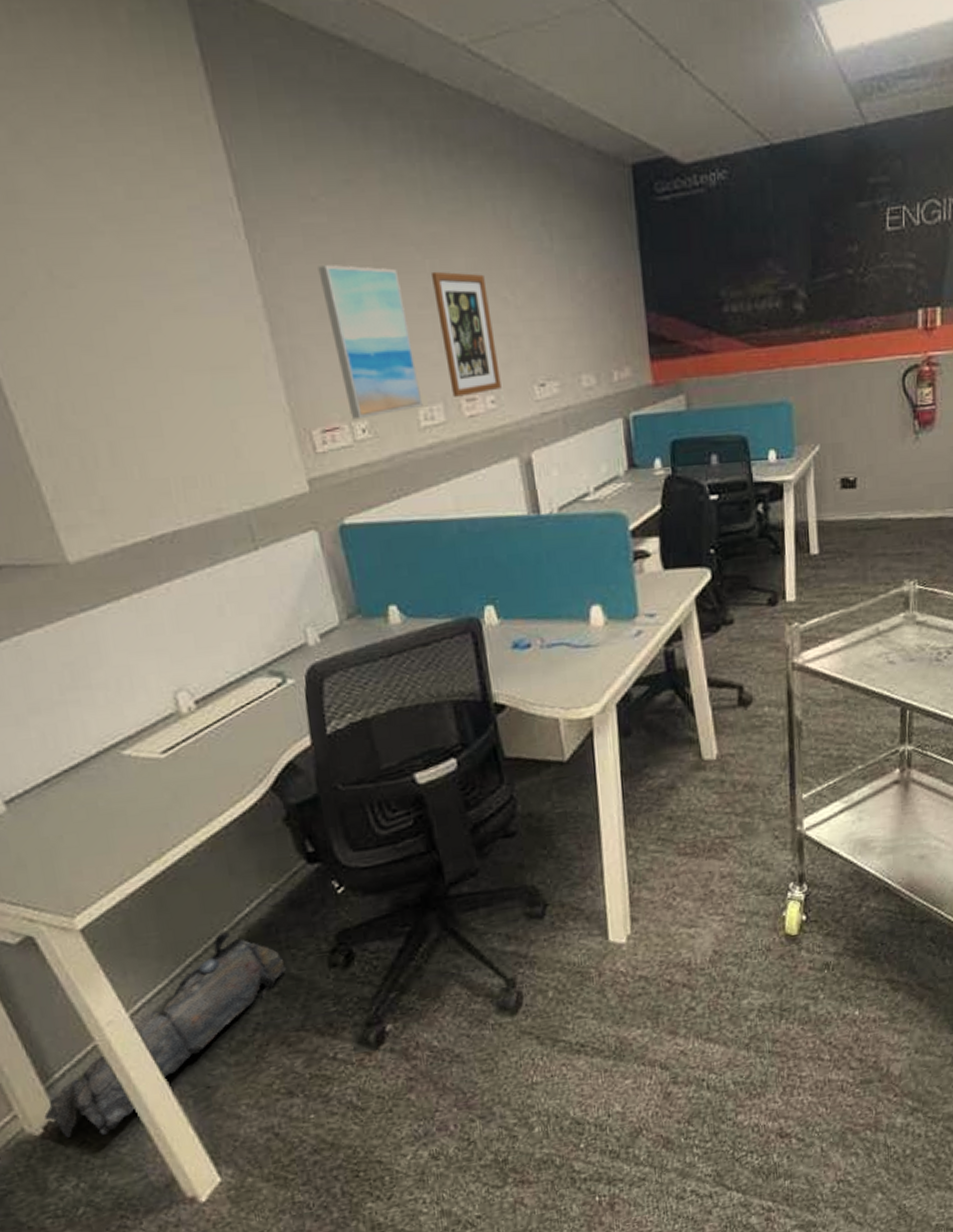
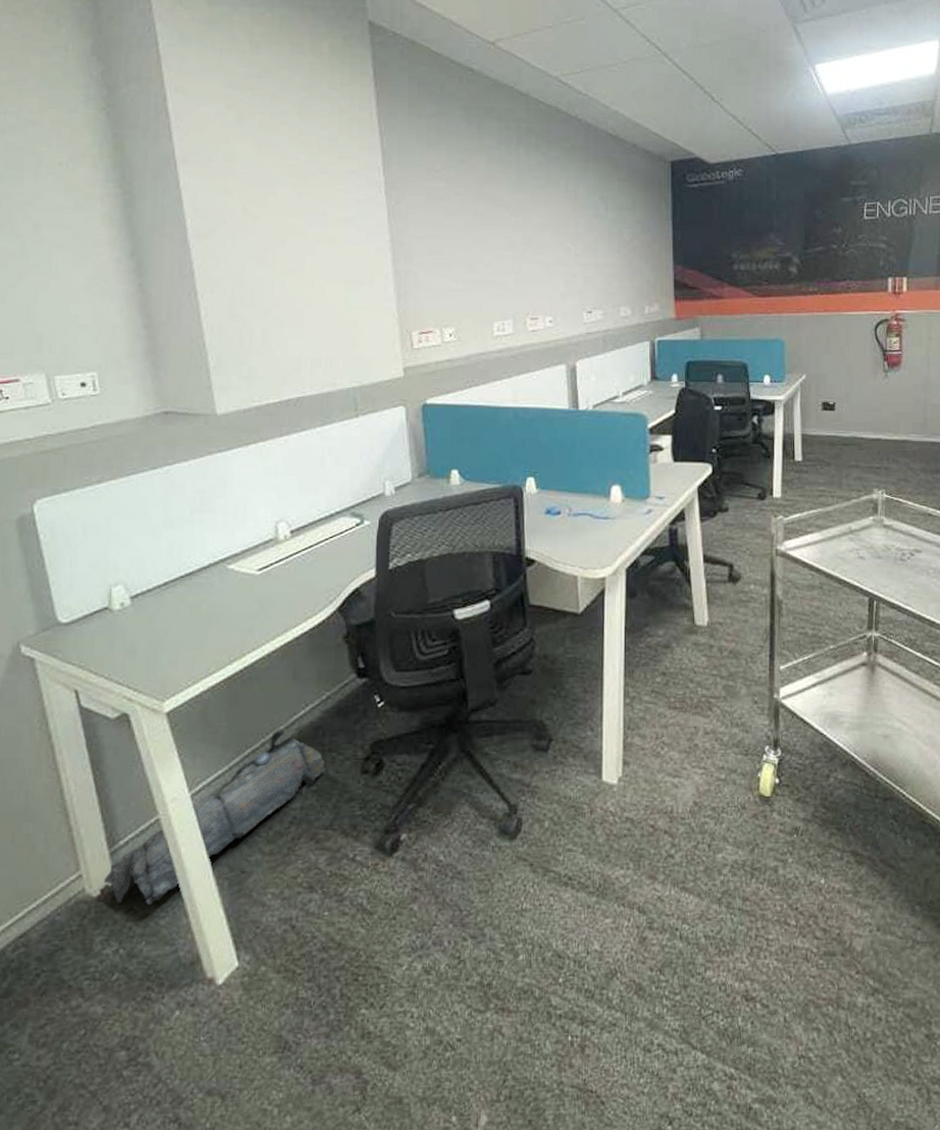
wall art: present [318,265,423,420] -> none [433,216,498,327]
wall art: present [432,271,501,397] -> none [515,225,558,316]

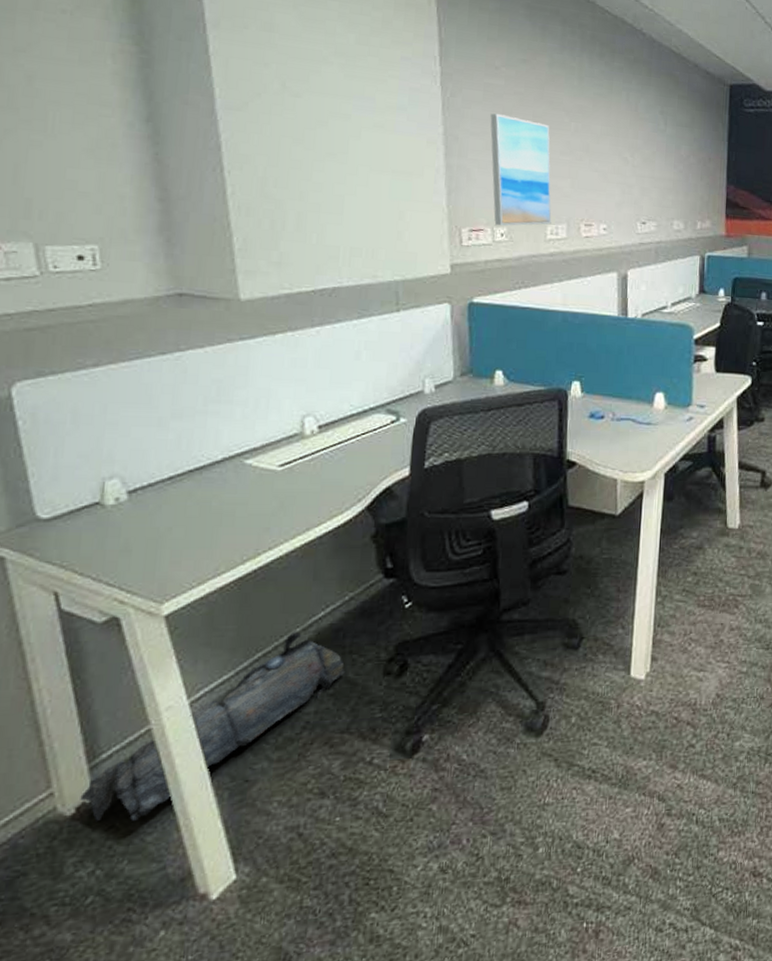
wall art: none [433,216,498,327] -> present [490,113,552,226]

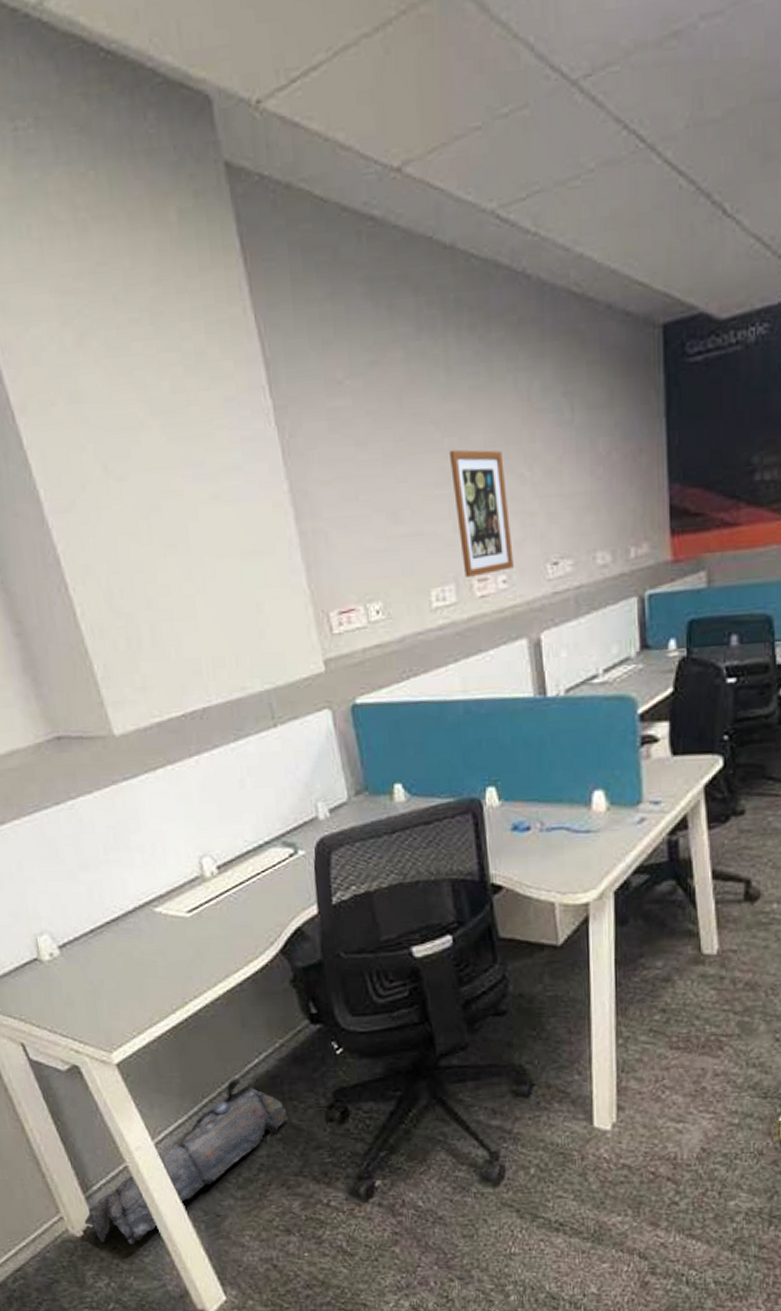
wall art: present [490,113,552,226] -> none [341,447,435,601]
wall art: none [574,131,614,222] -> present [450,449,514,577]

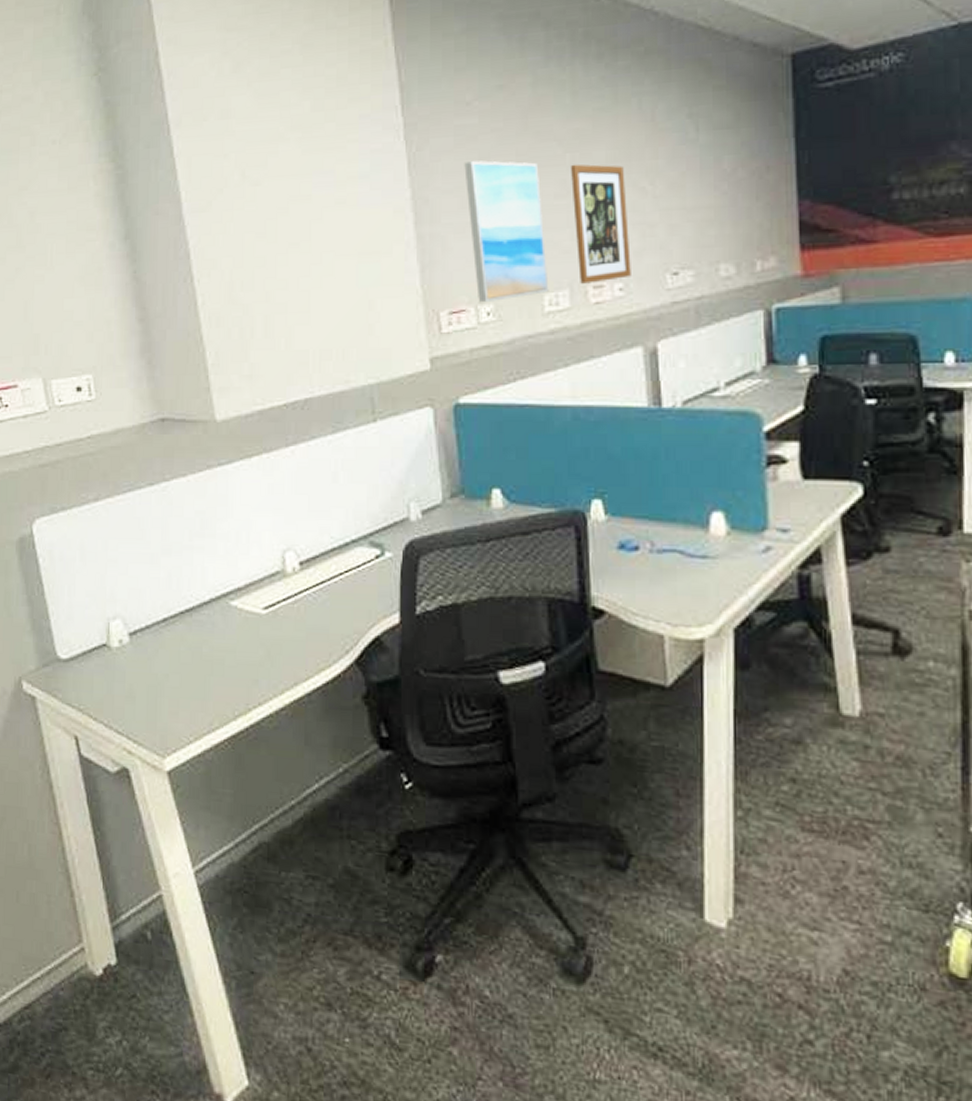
backpack: present [84,1078,289,1244] -> none [106,803,345,995]
wall art: none [341,447,435,601] -> present [464,160,549,303]

